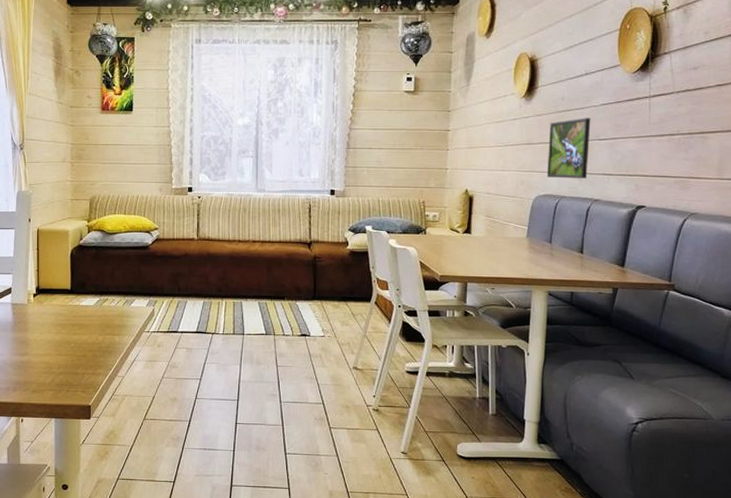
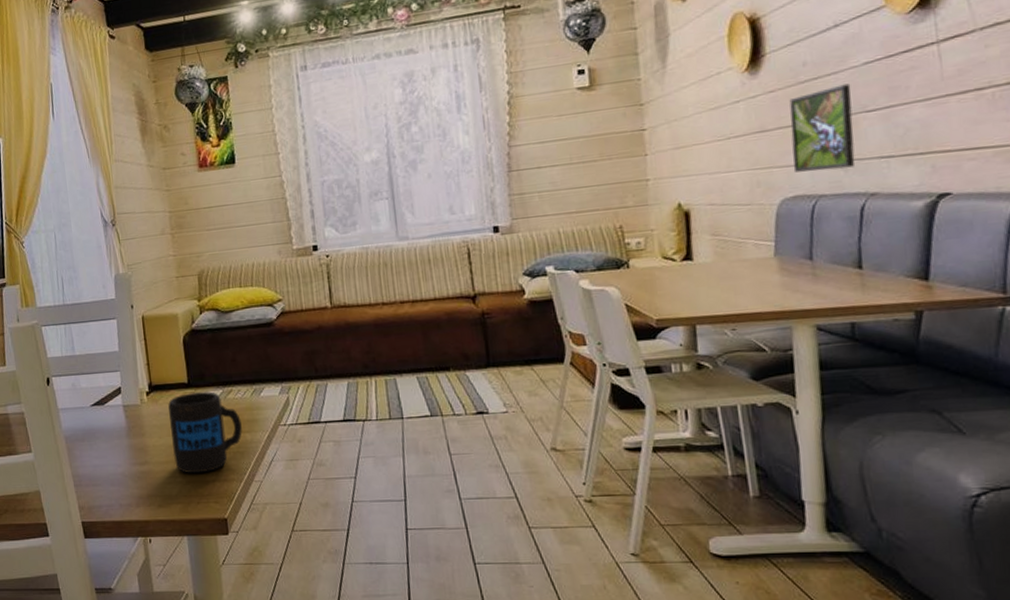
mug: none [50,298,112,366] -> present [168,392,242,474]

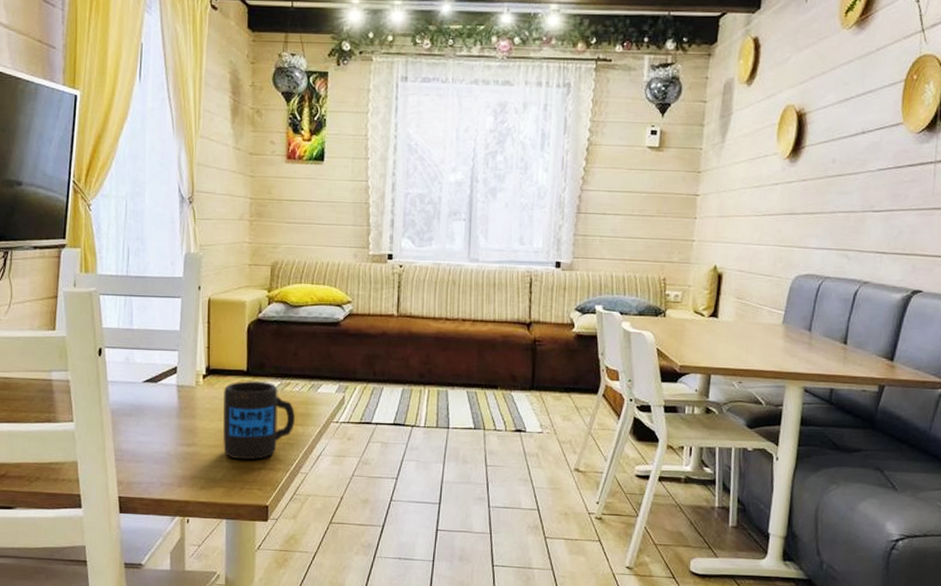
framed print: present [789,83,856,172] -> none [809,184,865,257]

